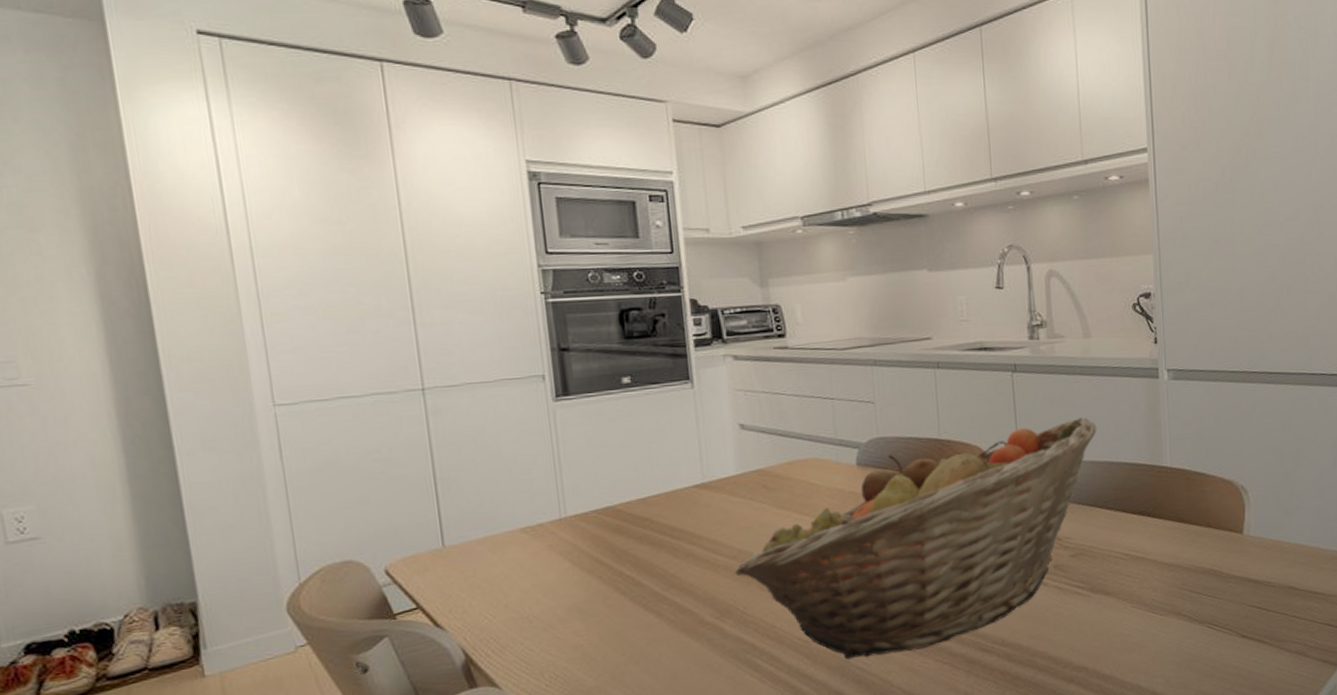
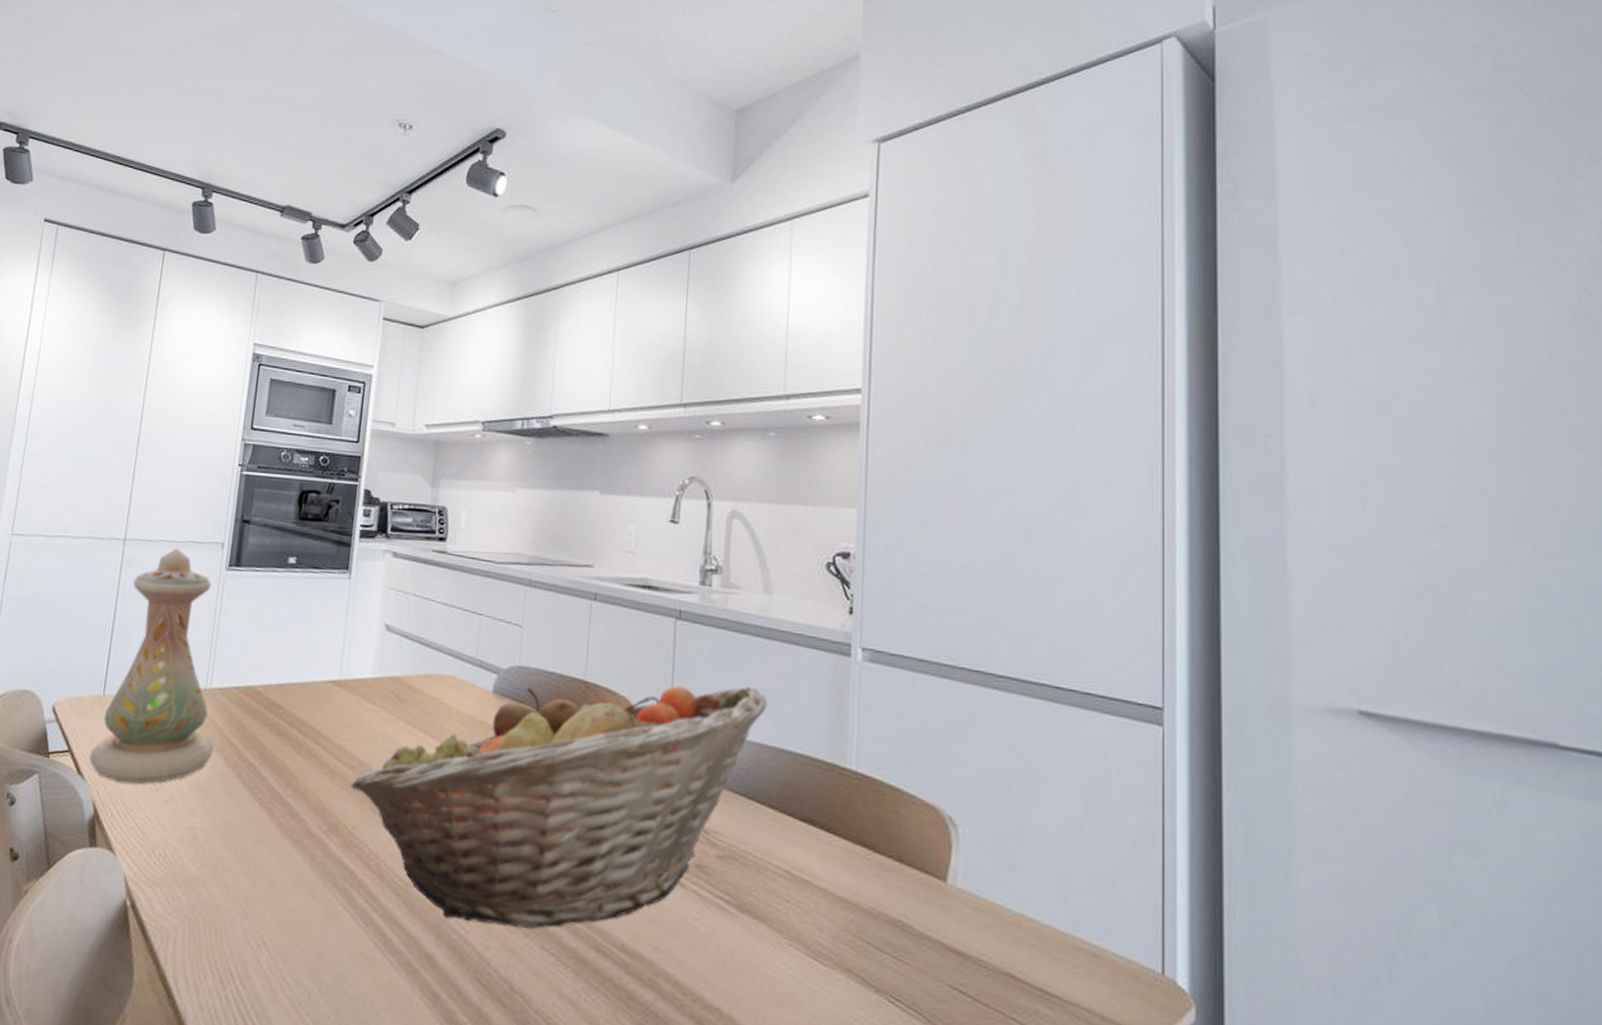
vase: none [444,387,584,624] -> present [89,547,214,784]

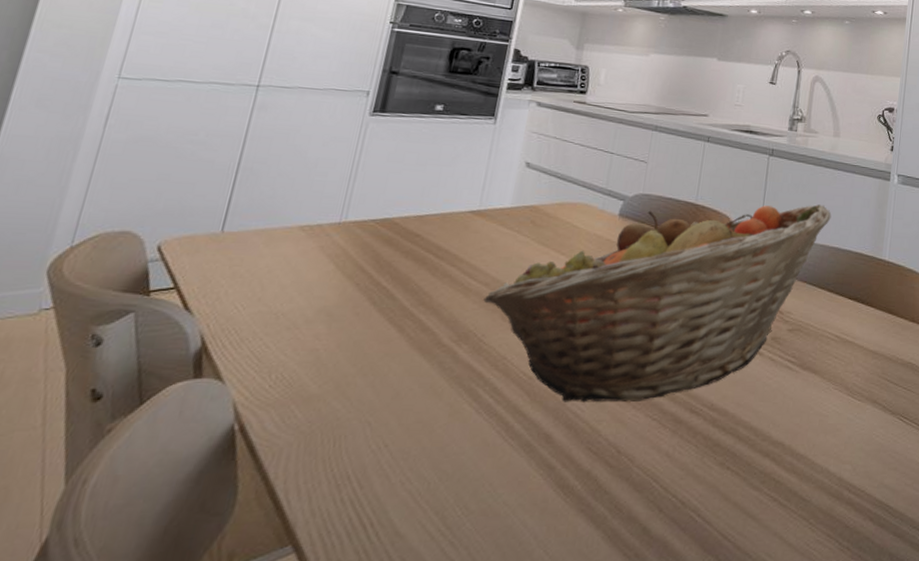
vase: present [89,547,214,784] -> none [200,94,353,314]

